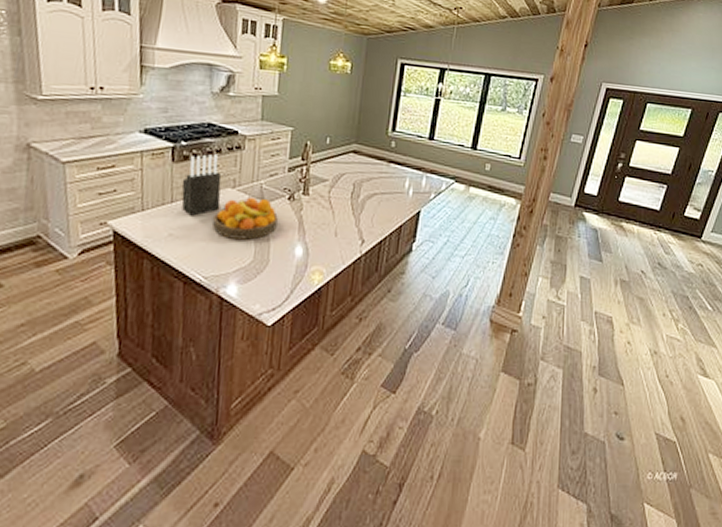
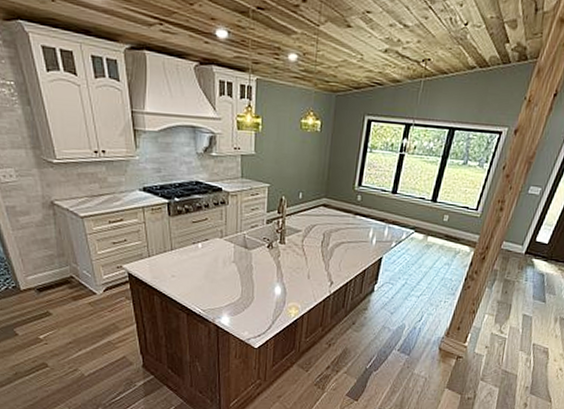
knife block: present [181,153,222,216] -> none [178,208,211,261]
fruit bowl: present [213,197,278,240] -> none [206,245,259,281]

